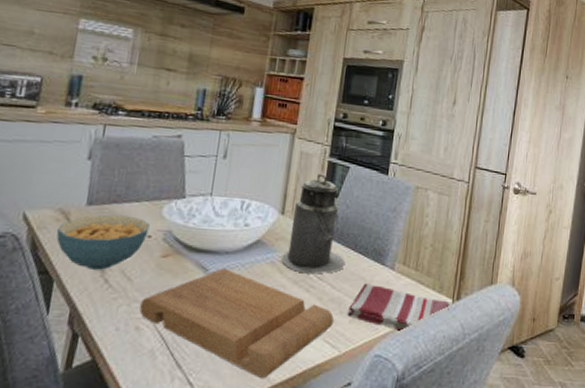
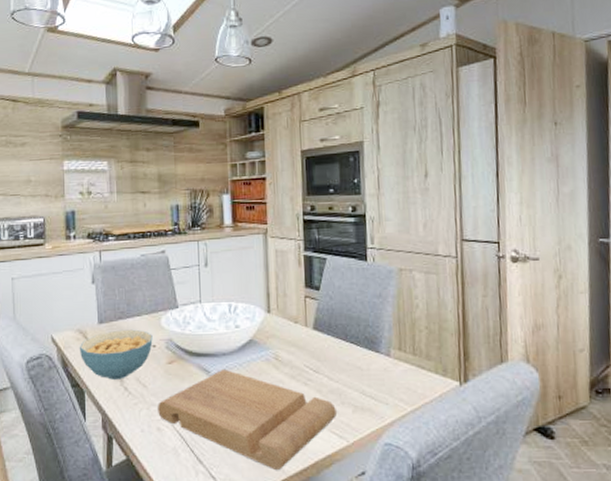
canister: present [281,174,346,274] -> none [275,269,339,368]
dish towel: present [347,284,450,331] -> none [348,373,457,418]

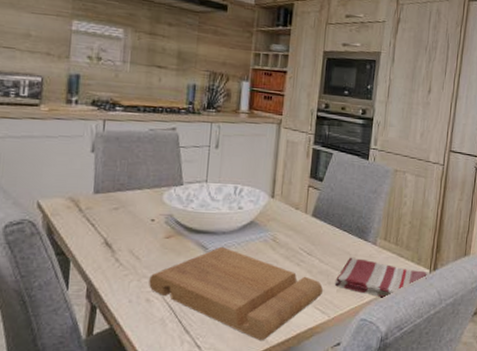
cereal bowl: present [79,329,153,380] -> none [68,201,152,251]
dish towel: none [348,373,457,418] -> present [334,258,427,298]

